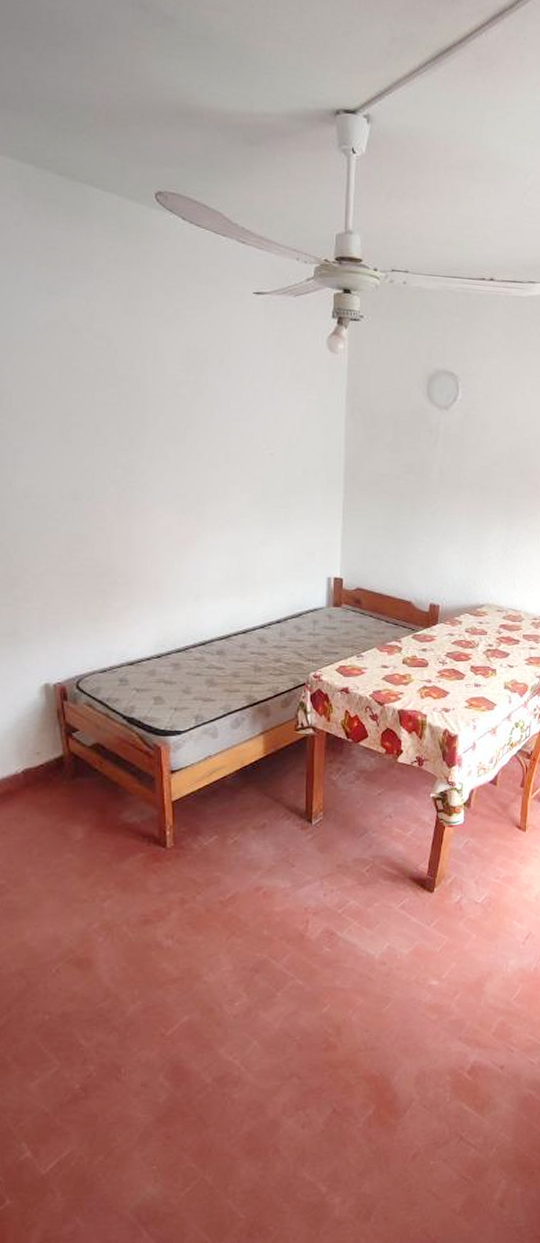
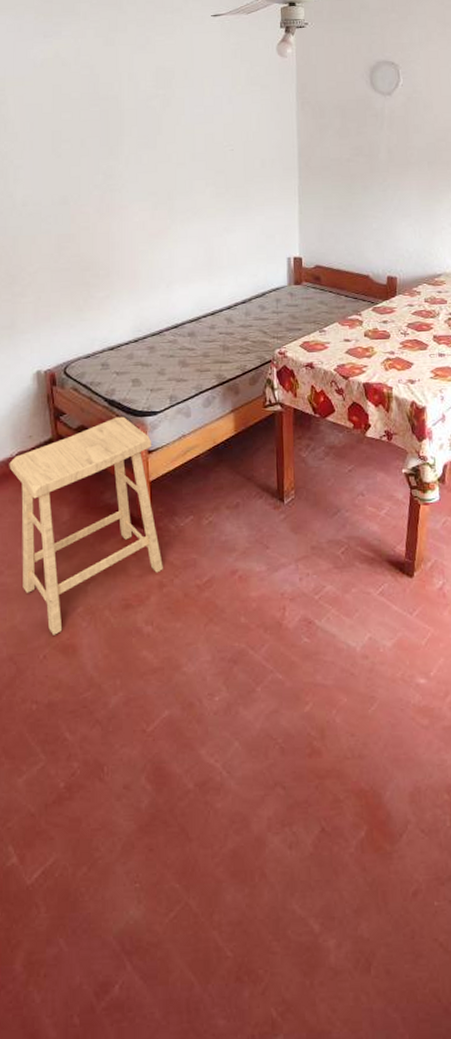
stool: none [14,735,185,950] -> present [9,416,163,635]

